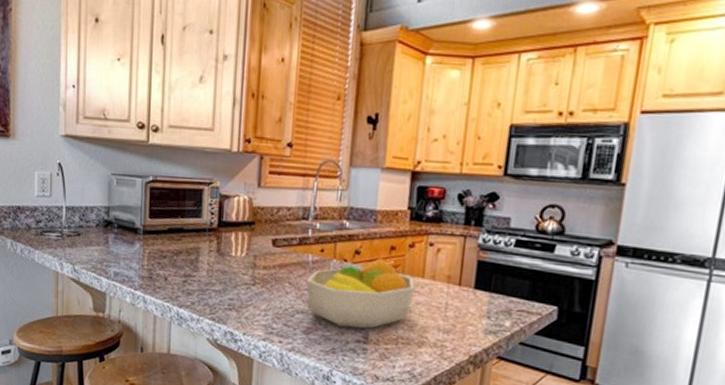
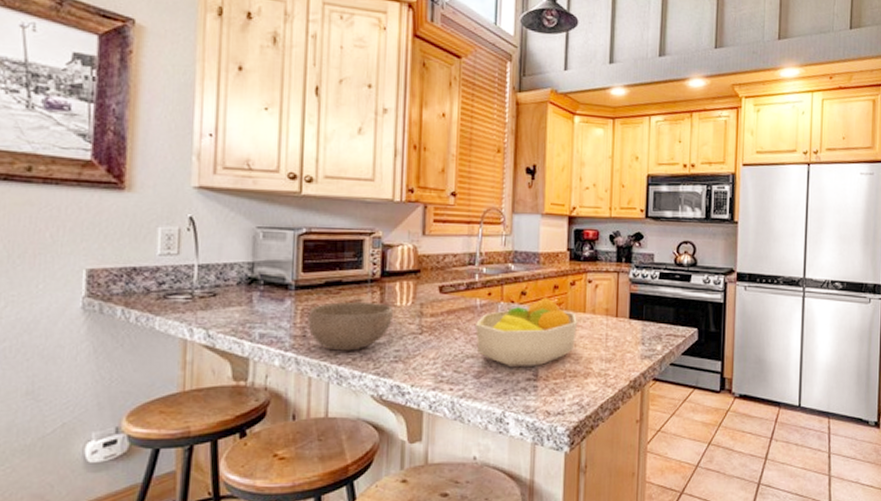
bowl: none [153,248,228,296] -> present [308,301,393,351]

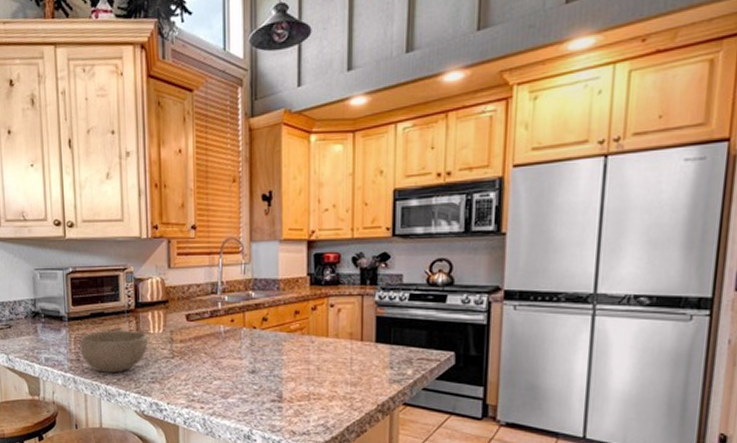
fruit bowl: present [475,298,577,366] -> none [221,323,320,389]

